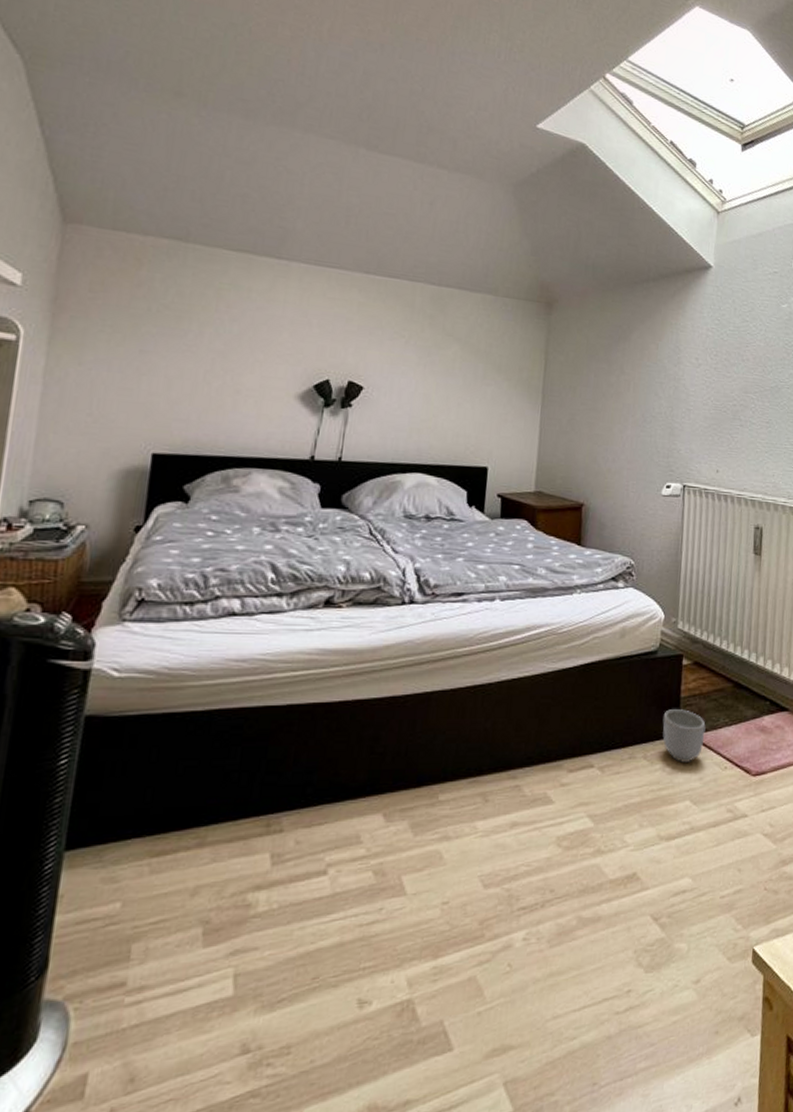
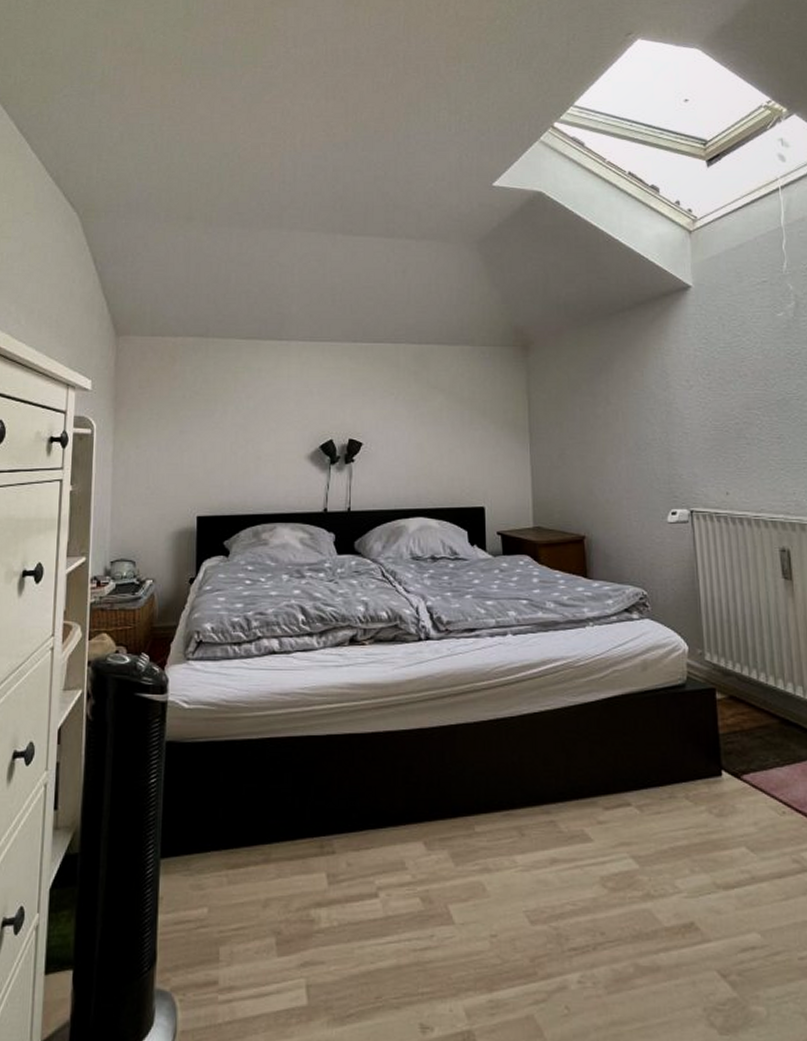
planter: present [662,709,706,763] -> none [701,747,754,805]

